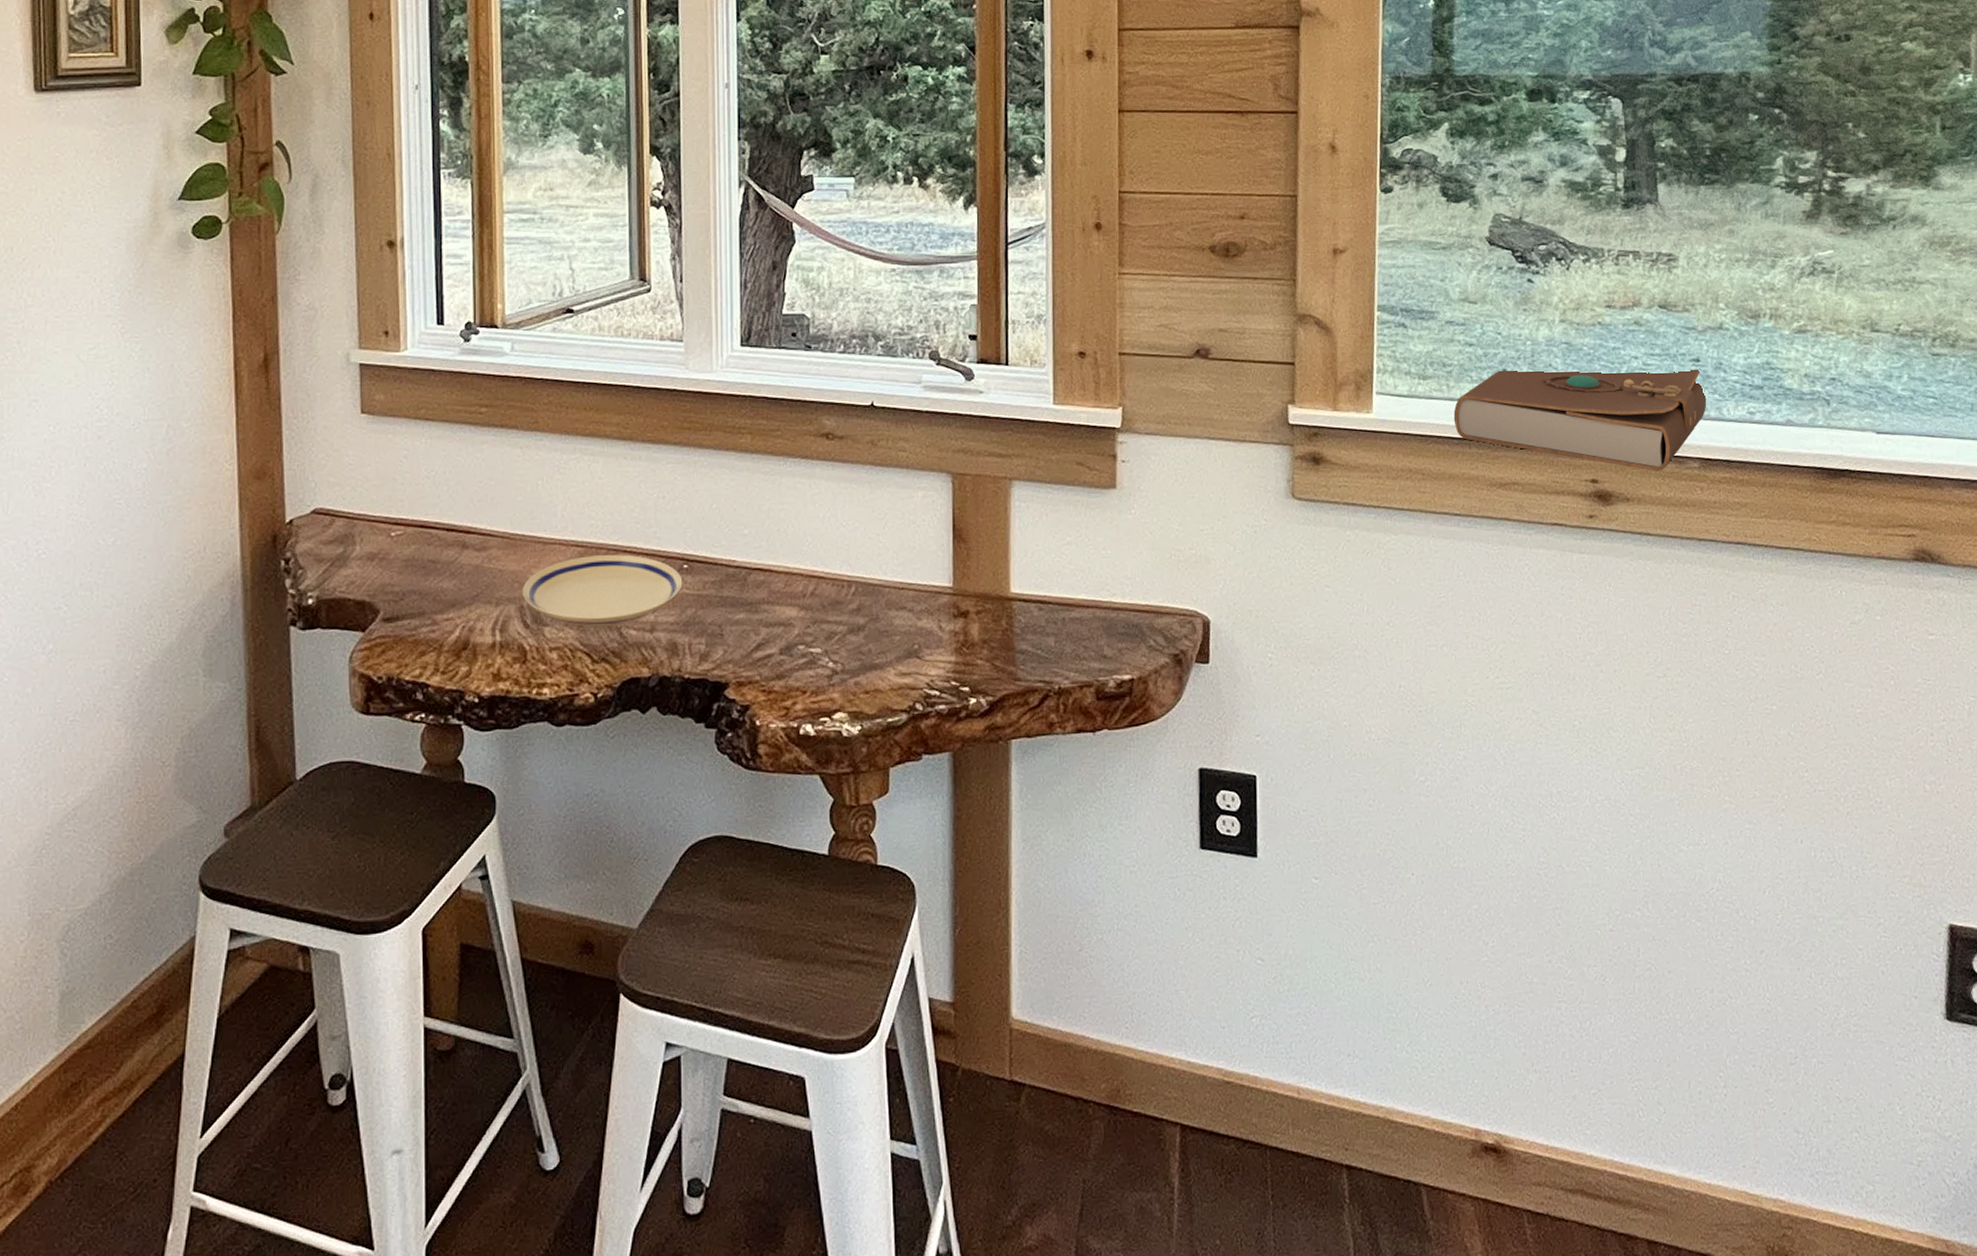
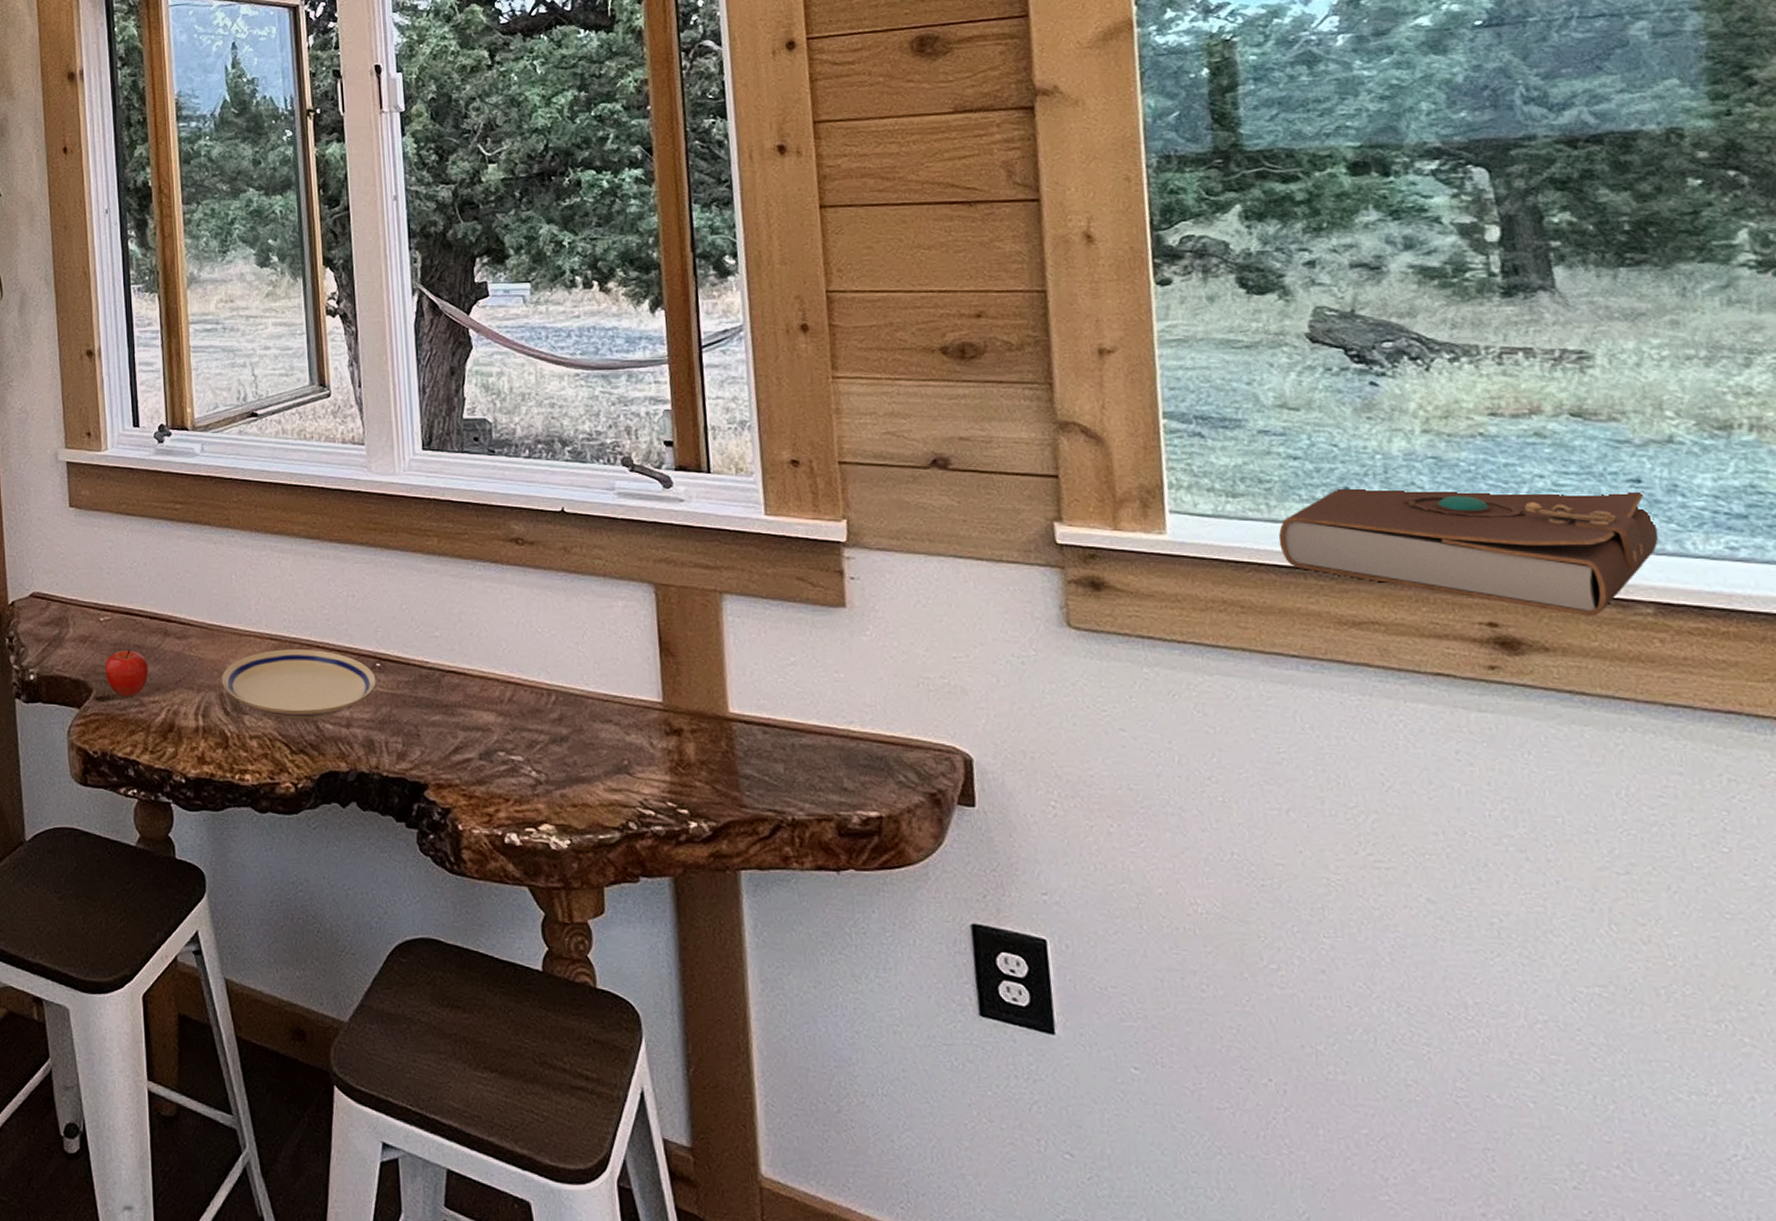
fruit: none [395,565,443,617] -> present [105,649,149,697]

